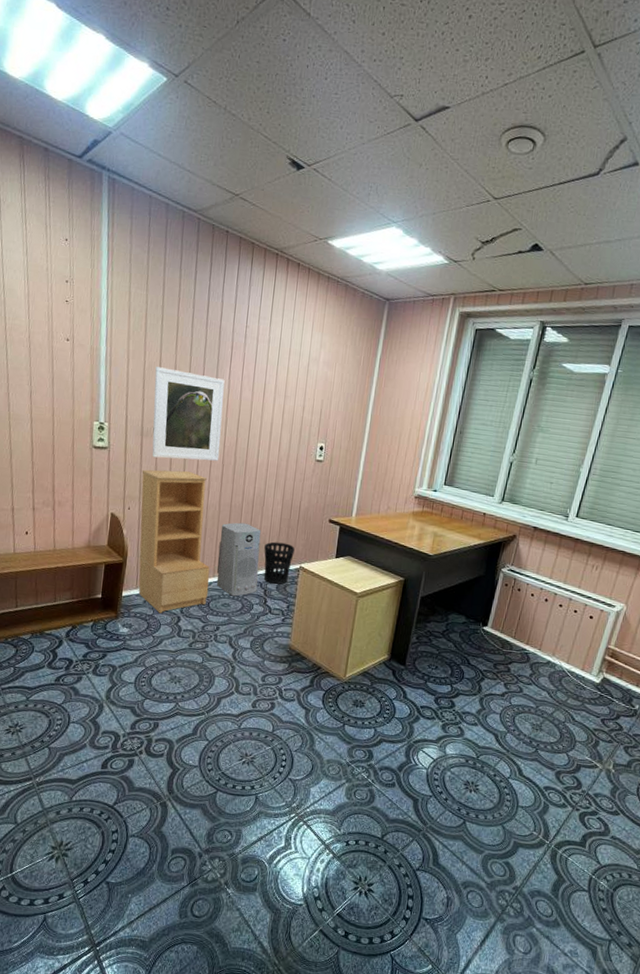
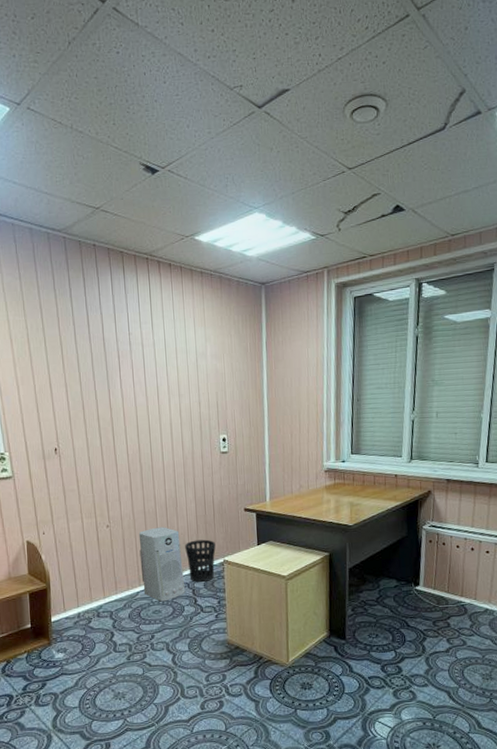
bookshelf: present [138,469,210,614] -> none [50,485,137,632]
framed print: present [151,367,225,461] -> none [46,388,125,478]

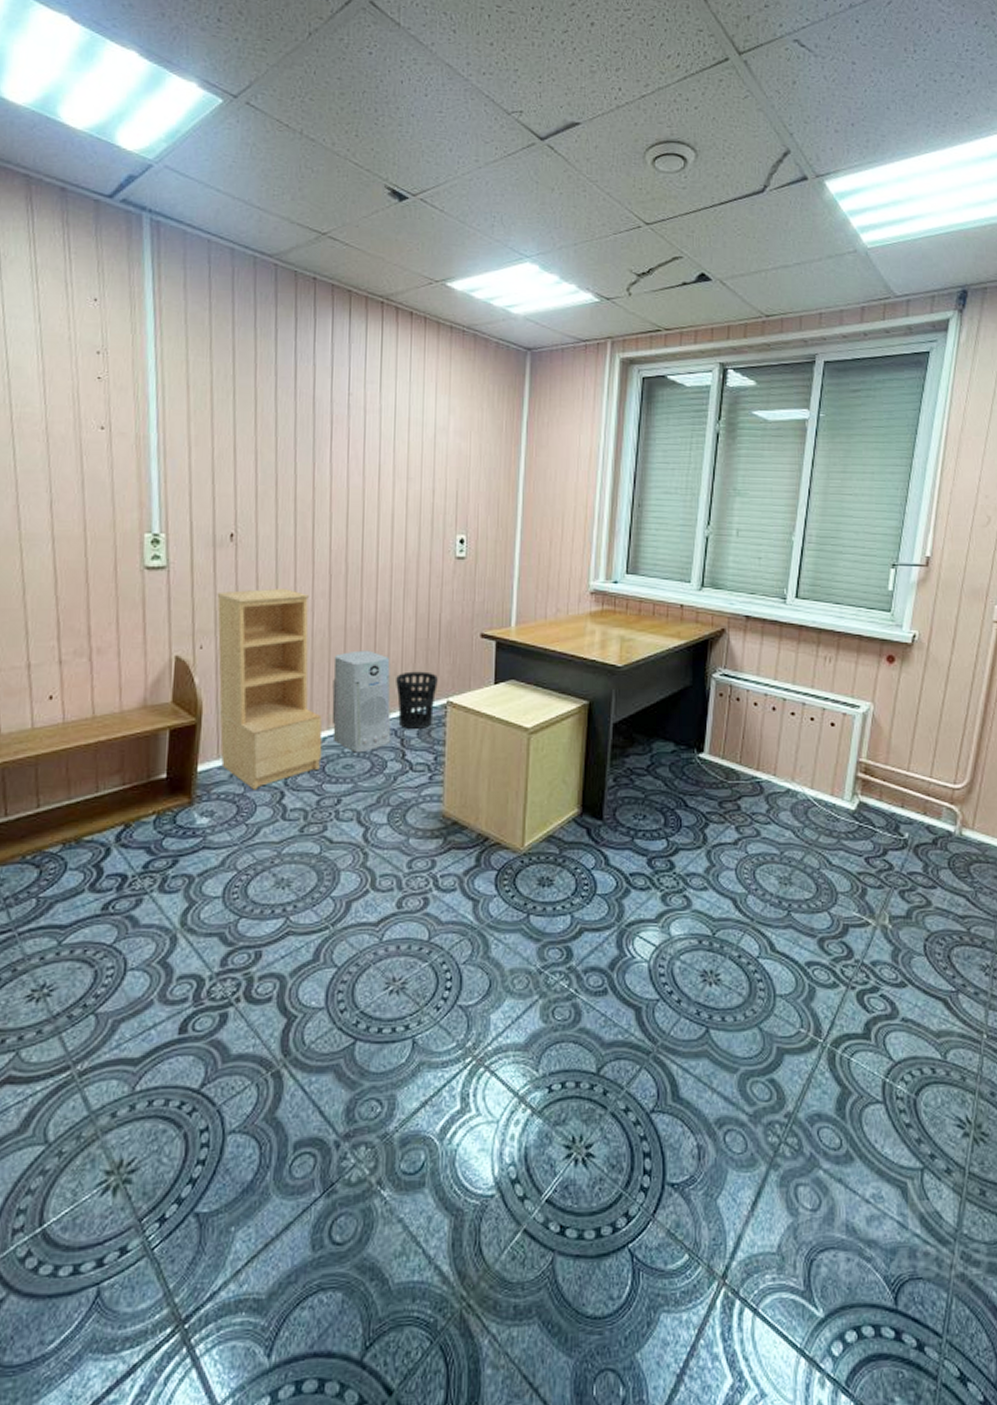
bookshelf: none [50,485,137,632] -> present [216,588,322,790]

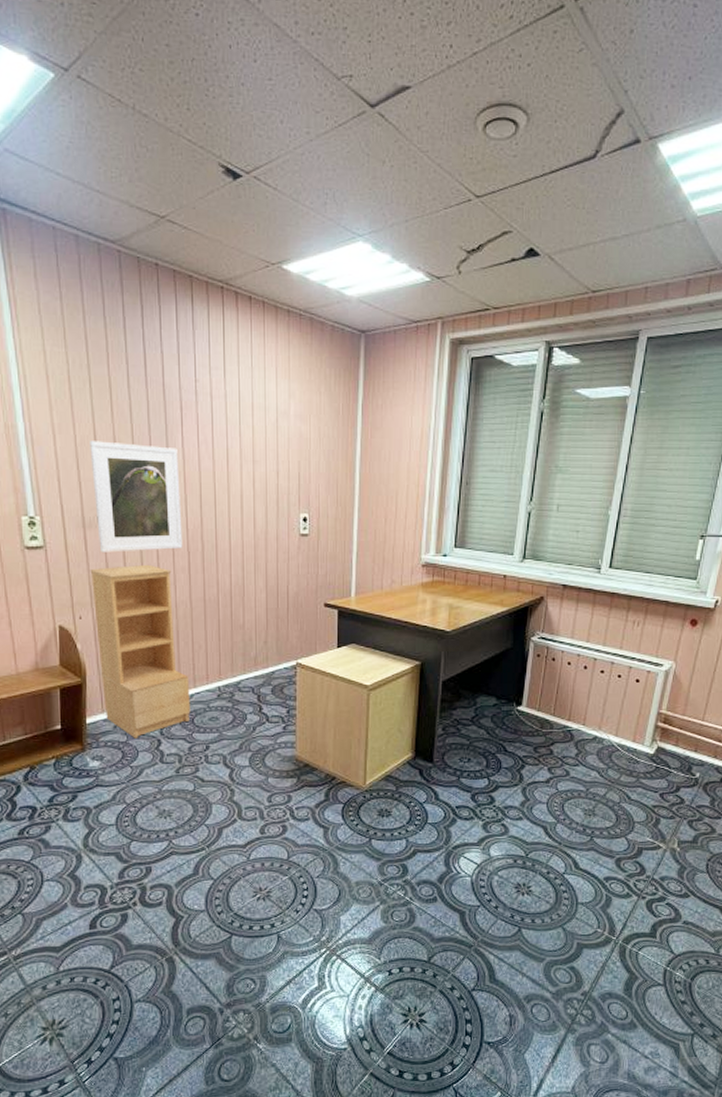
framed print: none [228,454,325,575] -> present [90,441,183,553]
air purifier: present [331,650,391,753] -> none [196,619,249,707]
wastebasket: present [396,671,438,729] -> none [251,637,288,687]

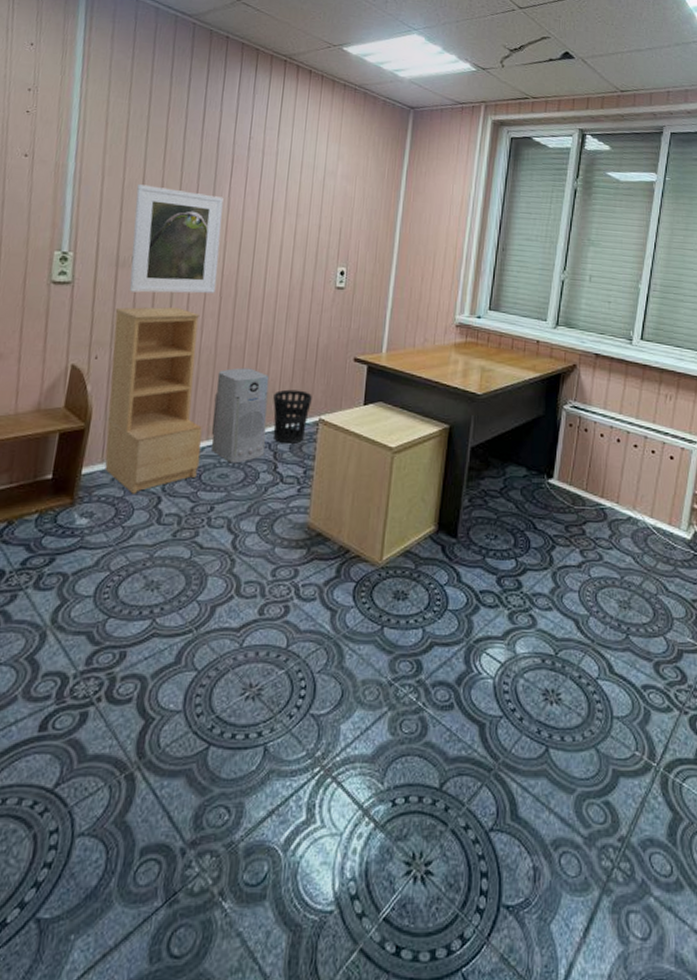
air purifier: none [196,619,249,707] -> present [211,367,270,464]
wastebasket: none [251,637,288,687] -> present [273,389,312,444]

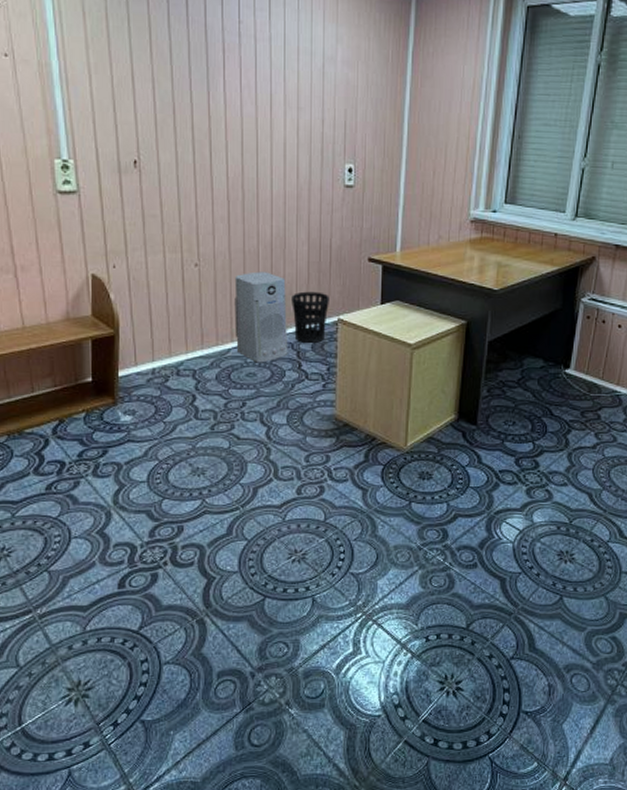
bookshelf: present [104,307,202,494] -> none [125,212,227,393]
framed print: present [128,184,224,294] -> none [127,82,222,200]

